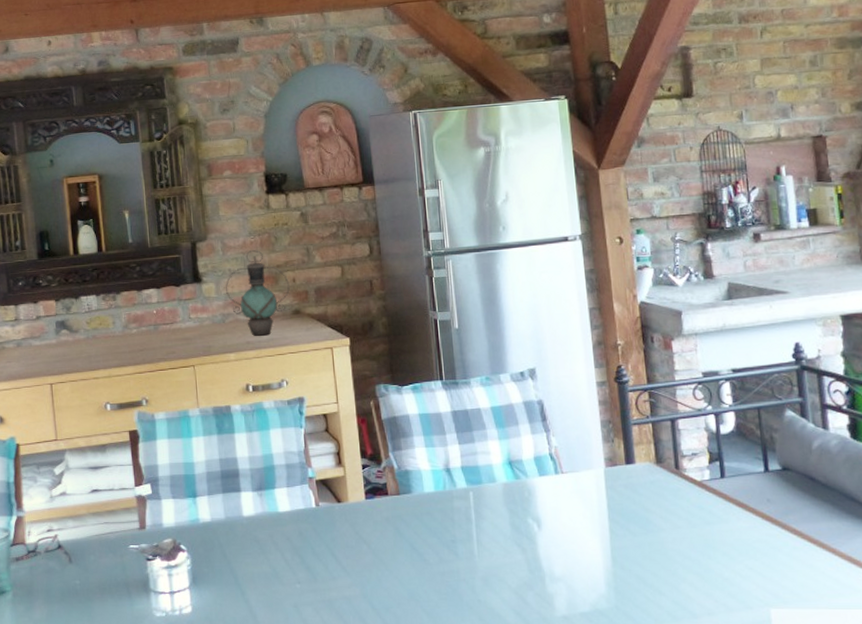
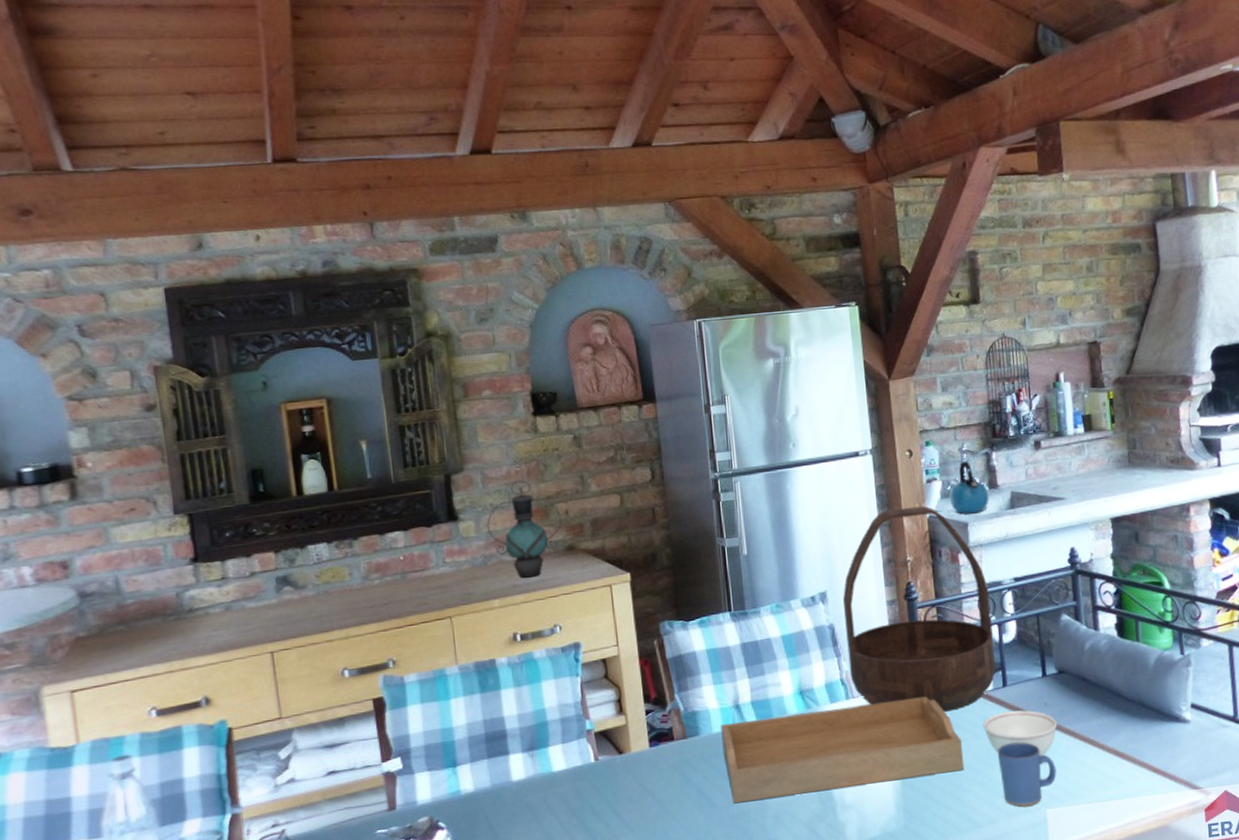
serving tray: none [432,479,680,562] -> present [721,696,965,804]
basket: none [551,292,713,497] -> present [842,506,996,712]
kettle: none [661,250,705,302] -> present [949,460,989,514]
bowl: none [698,502,783,553] -> present [982,710,1058,756]
mug: none [715,536,782,602] -> present [997,742,1057,807]

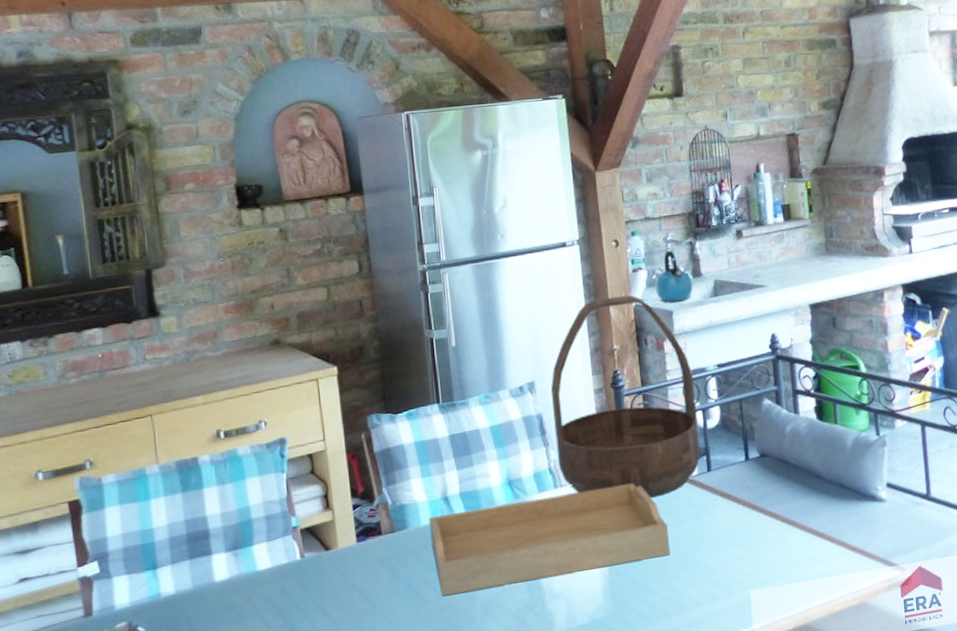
lantern: present [487,480,562,578] -> none [190,275,268,374]
bowl: present [982,710,1058,756] -> none [688,493,760,539]
mug: present [997,742,1057,807] -> none [702,525,760,589]

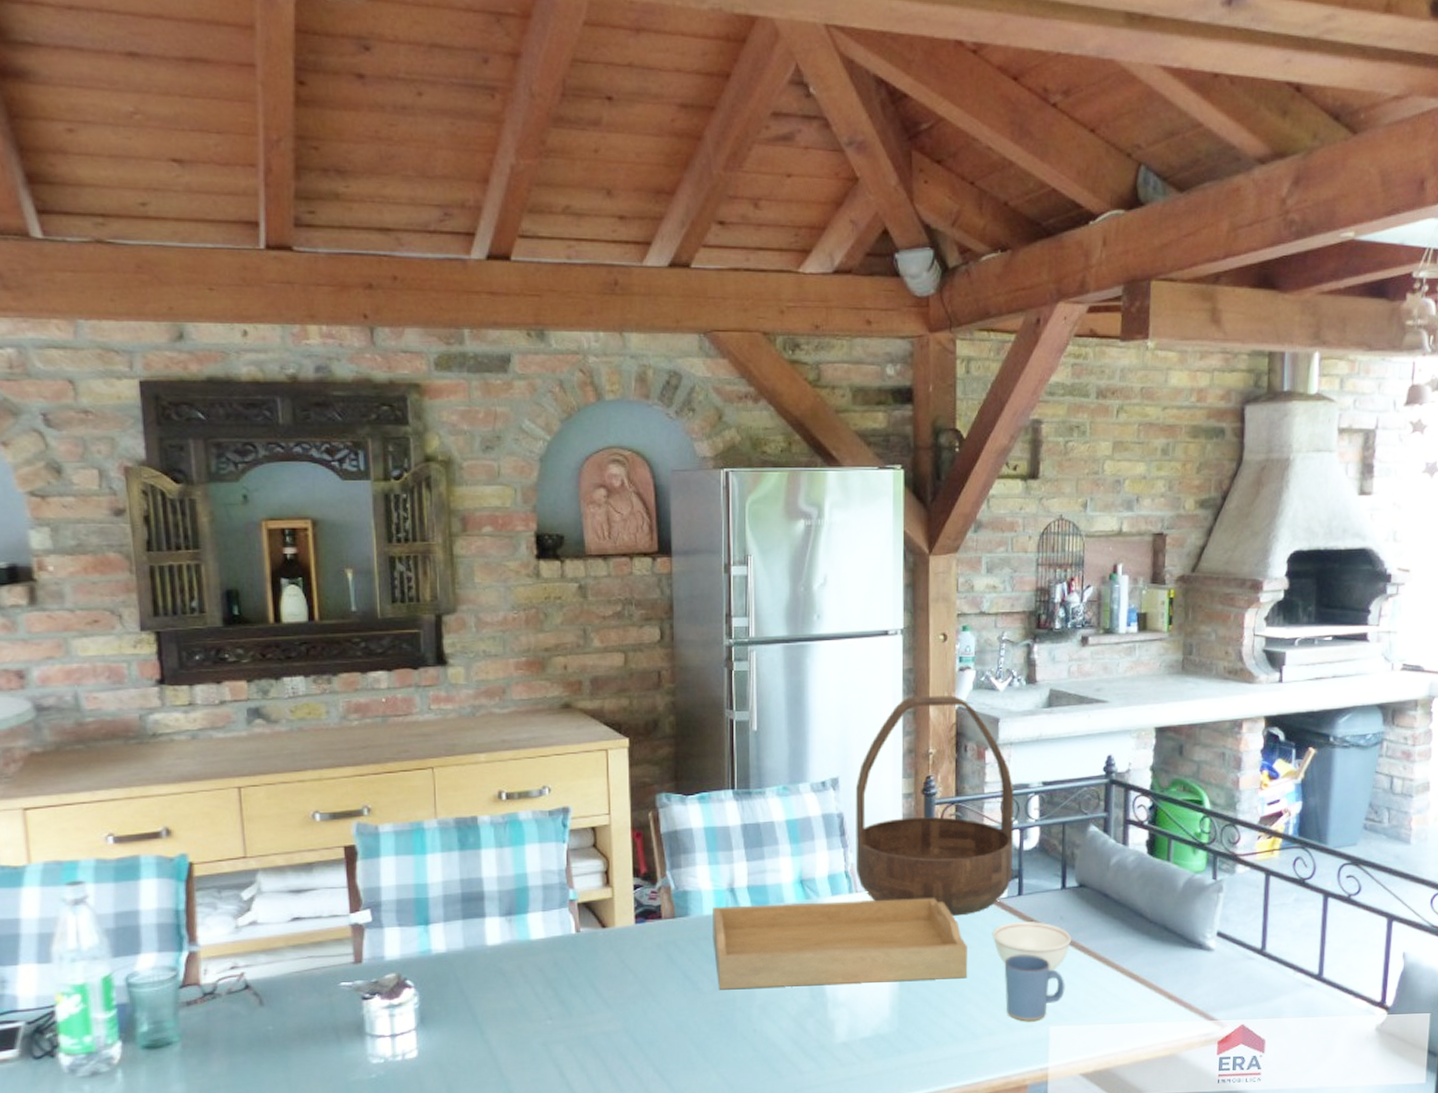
kettle: present [654,250,693,303] -> none [982,651,1026,709]
bowl: none [688,493,760,539] -> present [992,921,1072,971]
mug: none [702,525,760,589] -> present [1004,954,1065,1021]

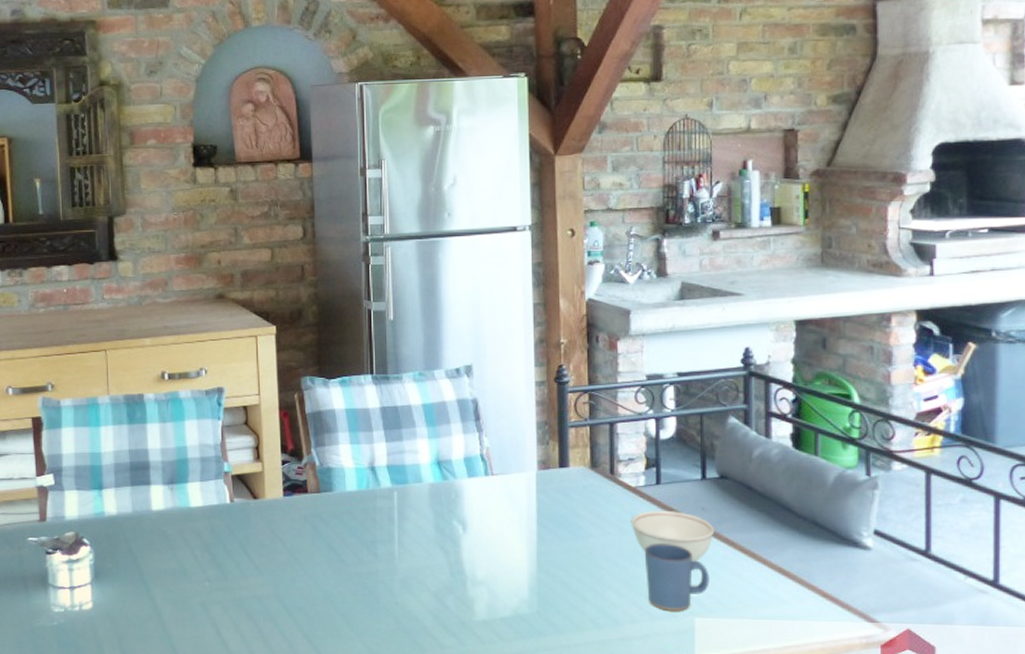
serving tray: present [713,898,968,990] -> none [355,483,607,565]
basket: present [855,695,1014,916] -> none [488,288,649,502]

